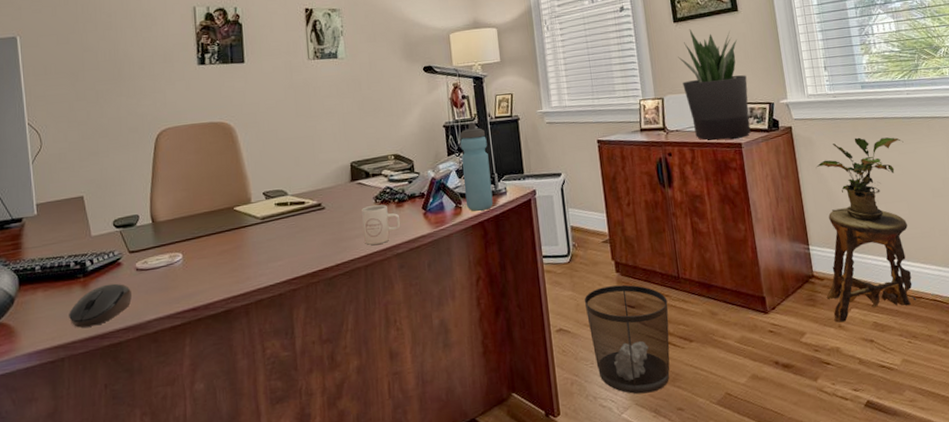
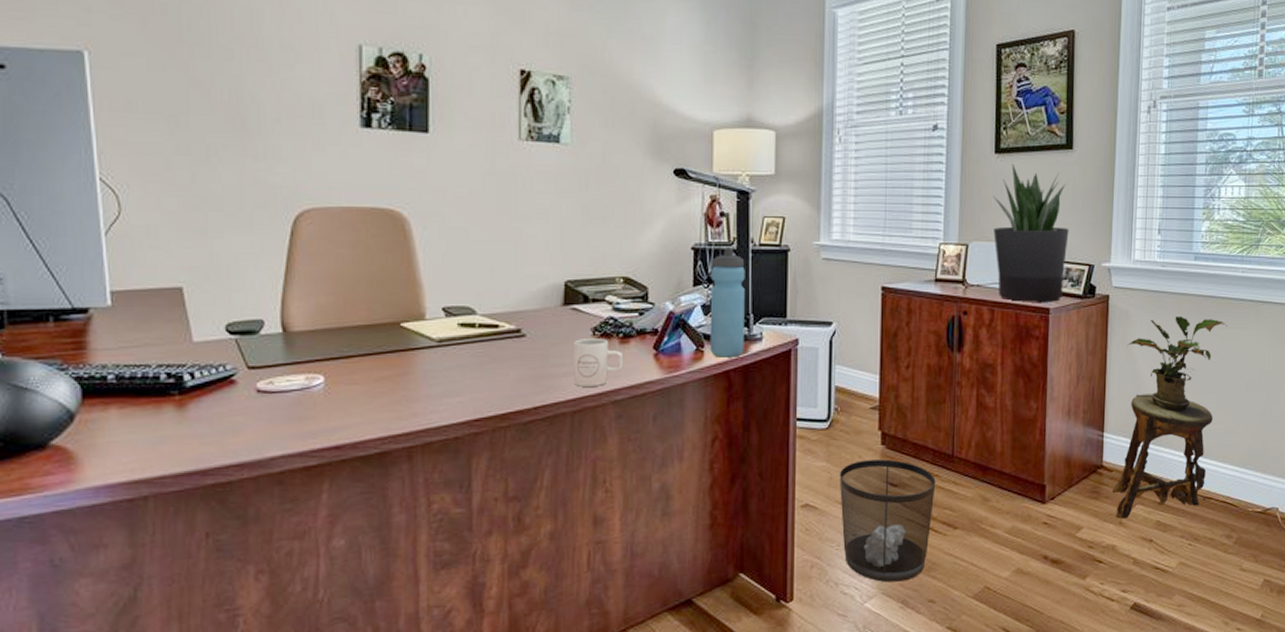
computer mouse: present [69,283,132,328] -> none [156,406,249,460]

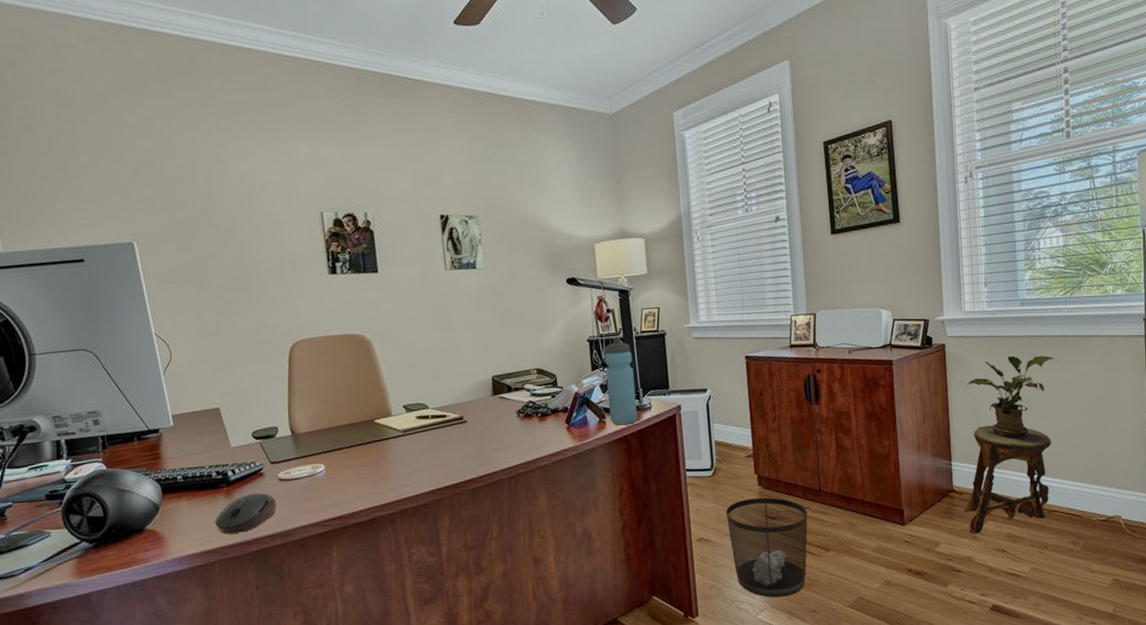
computer mouse: none [156,406,249,460] -> present [215,492,277,535]
mug: present [573,338,624,388] -> none [503,418,544,458]
planter: present [993,163,1069,302] -> none [833,241,904,358]

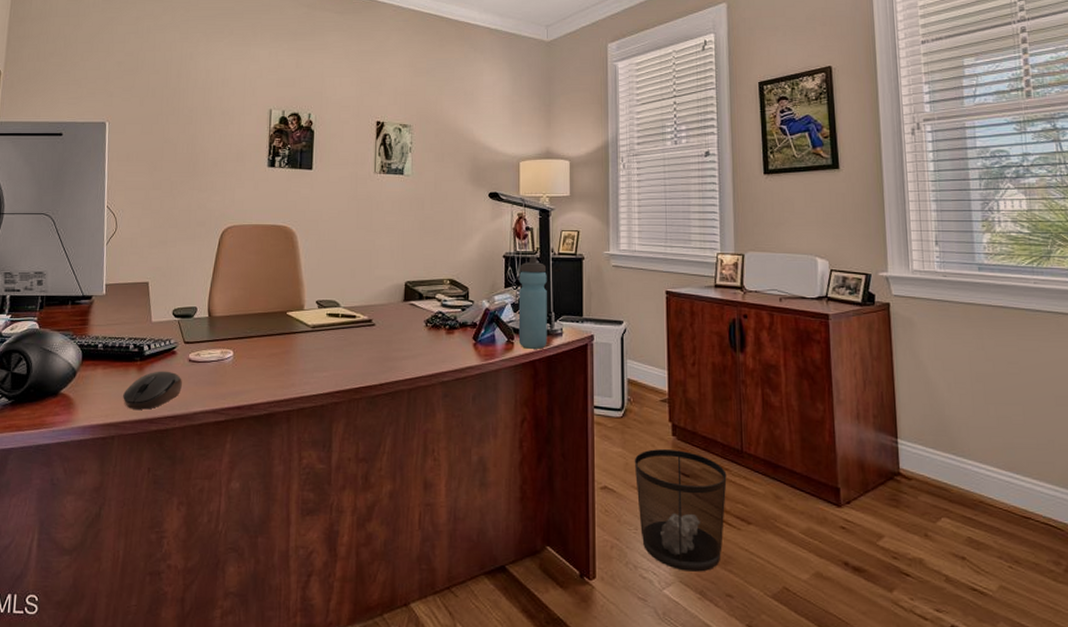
plant: present [964,355,1057,534] -> none [914,325,1025,531]

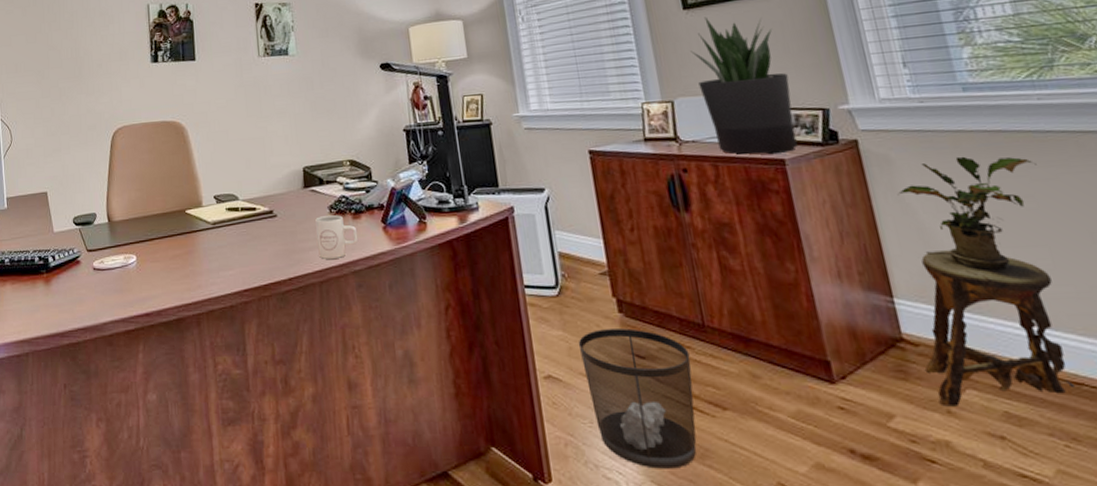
computer mouse: present [123,371,182,410] -> none [33,281,89,324]
mug: none [410,329,450,370] -> present [315,215,359,260]
water bottle: present [518,256,547,349] -> none [423,126,463,228]
planter: none [765,183,842,308] -> present [691,17,798,155]
plant: none [914,325,1025,531] -> present [897,156,1076,407]

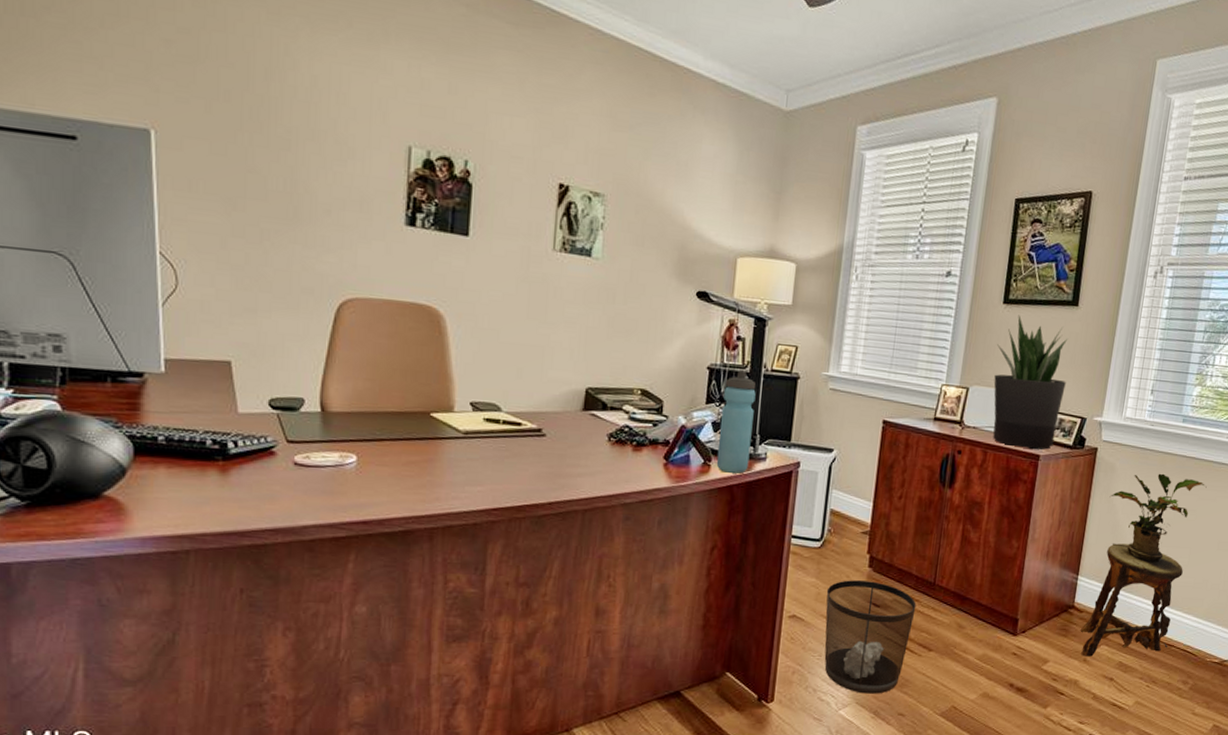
mug: present [315,215,359,260] -> none [587,443,636,489]
water bottle: none [423,126,463,228] -> present [716,370,756,474]

